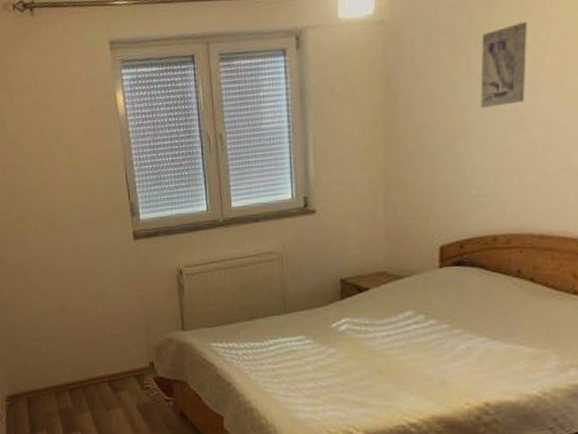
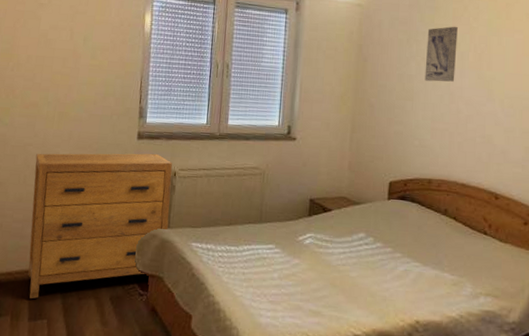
dresser: none [34,252,183,413] -> present [28,153,173,299]

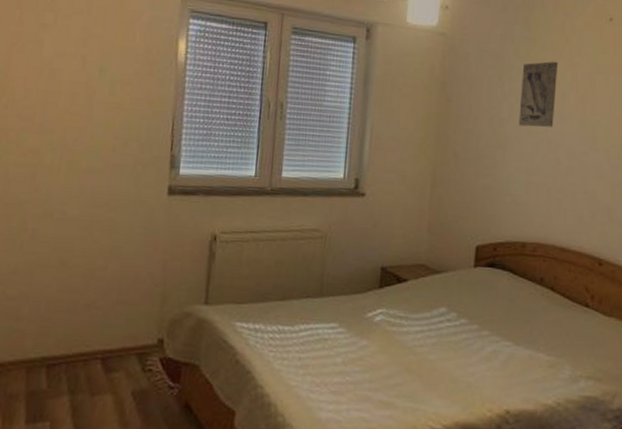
dresser: present [28,153,173,299] -> none [25,212,212,396]

